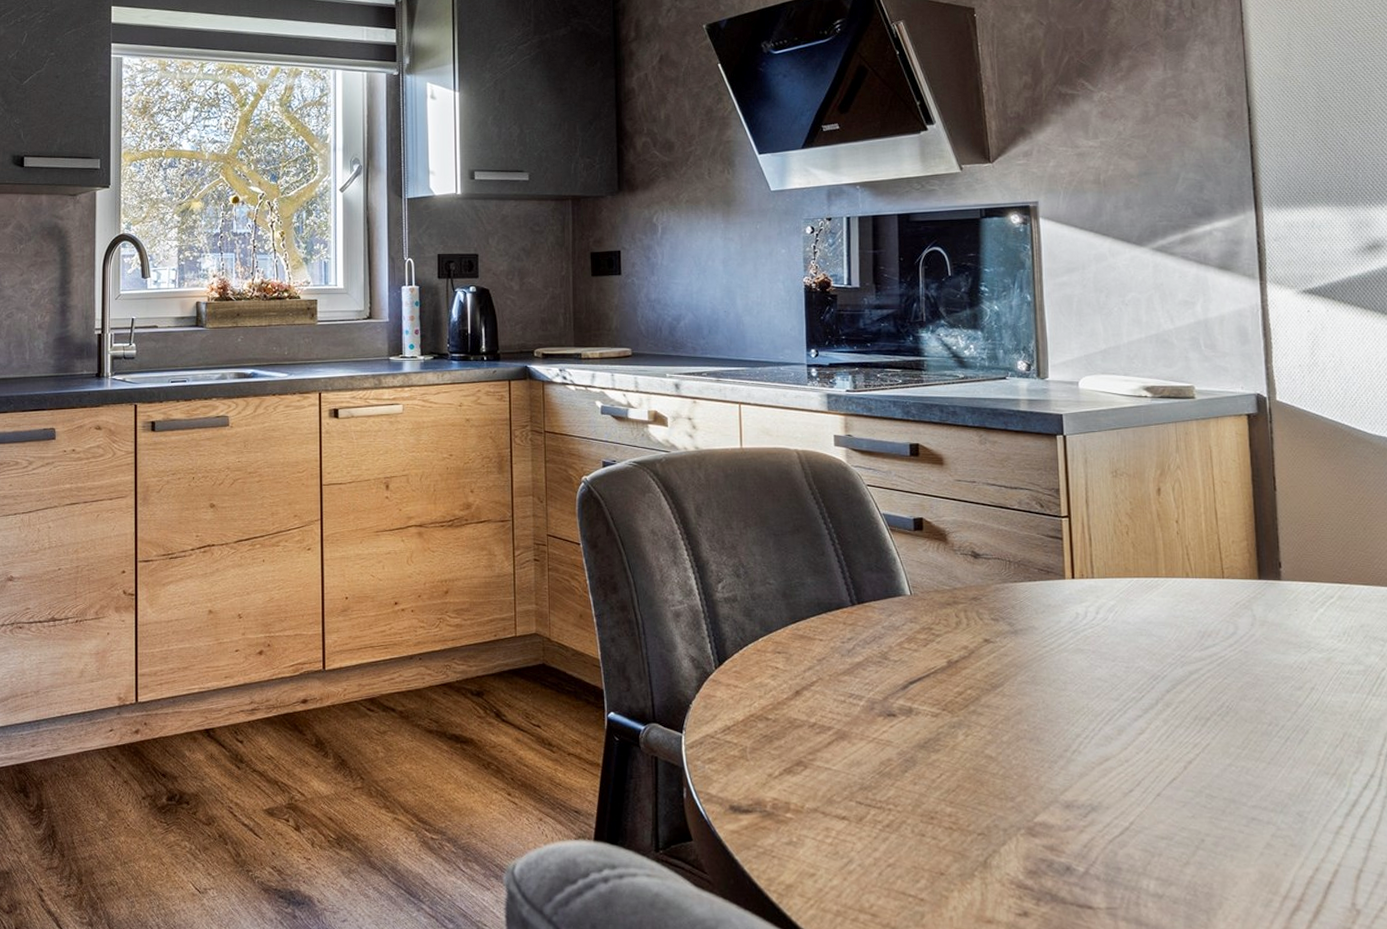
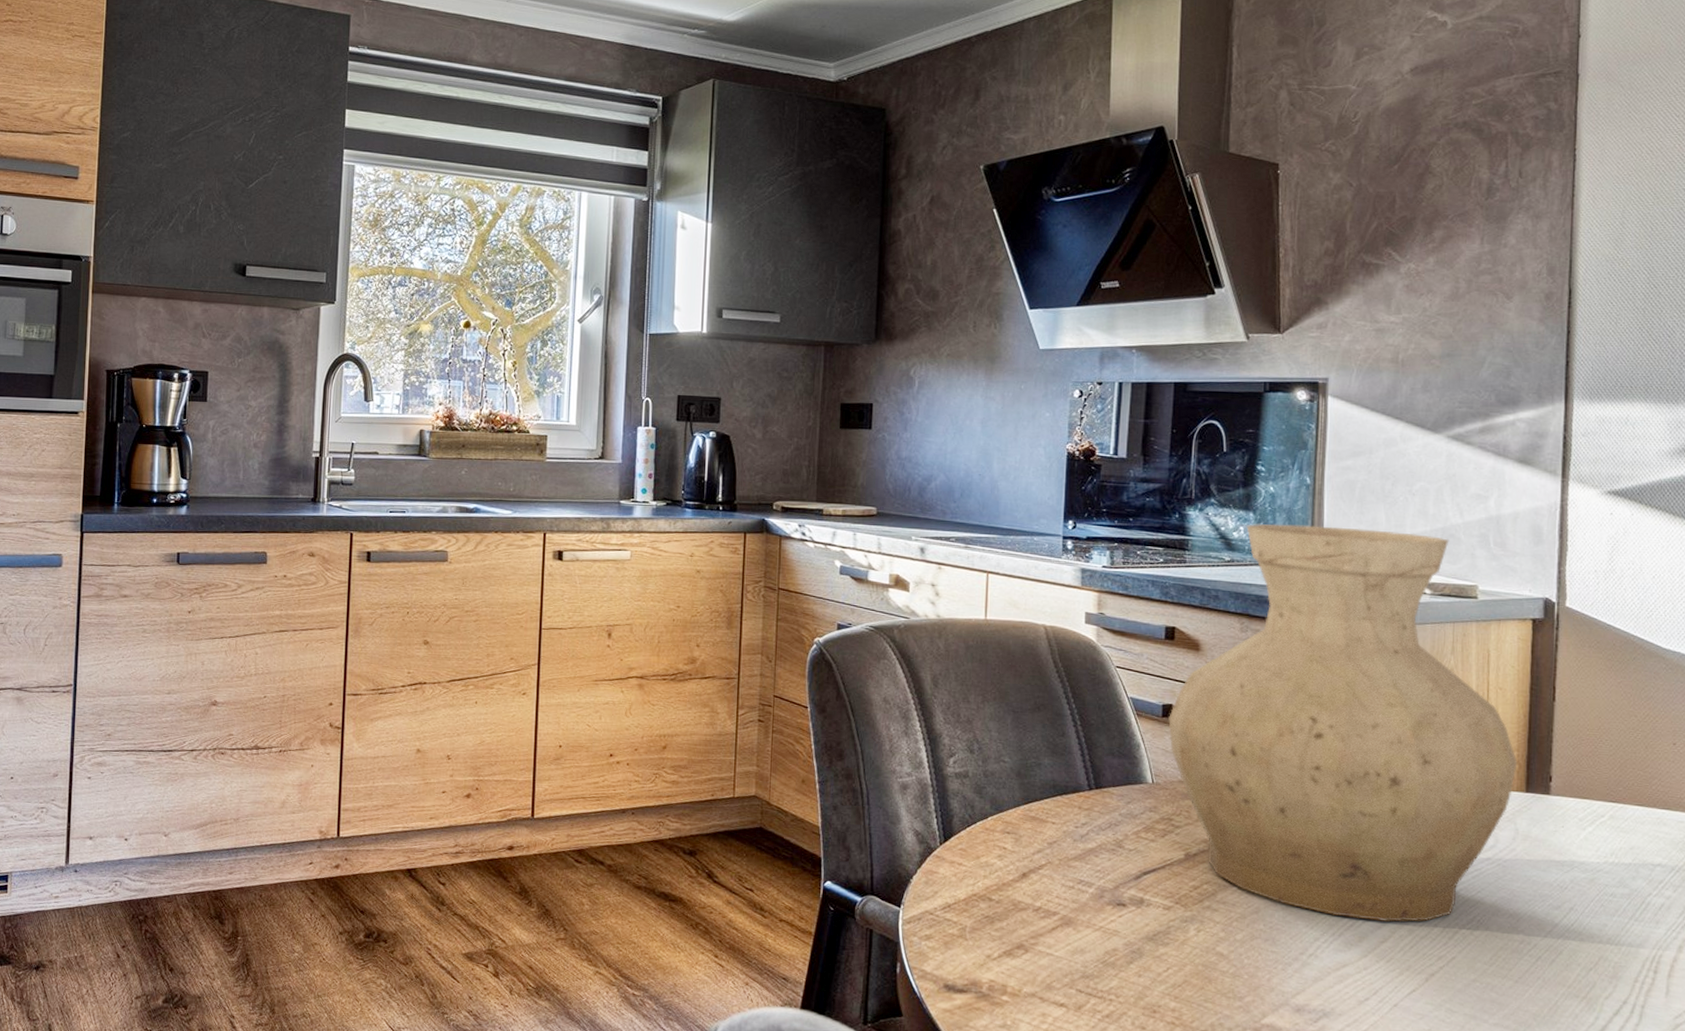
vase: none [920,339,1248,714] -> present [1168,523,1518,923]

